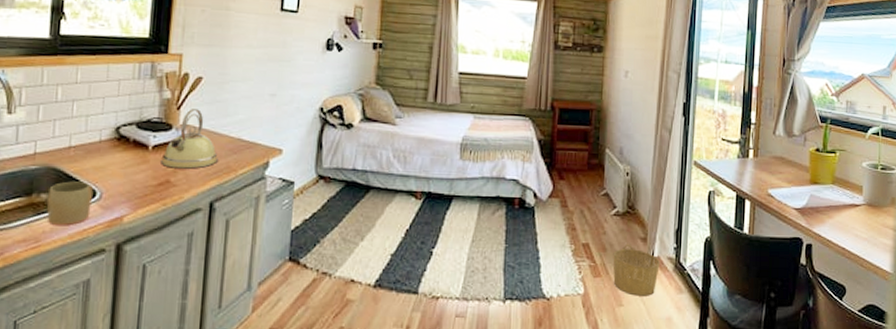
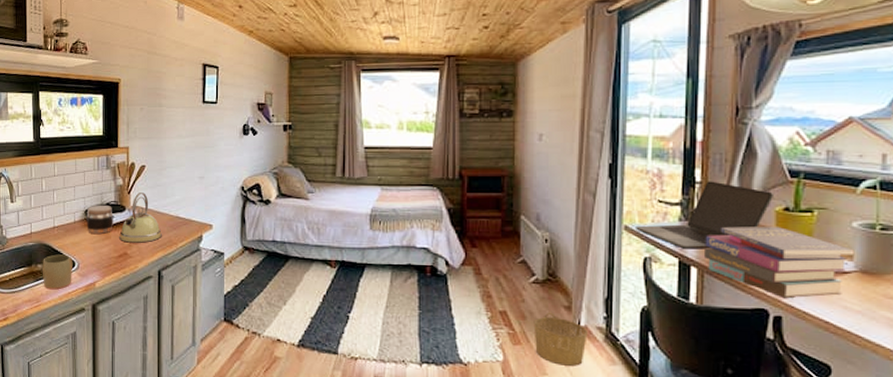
jar: none [116,121,155,158] -> present [86,205,113,235]
laptop: none [703,122,808,184] -> present [636,181,773,249]
books: none [755,164,864,228] -> present [703,226,855,298]

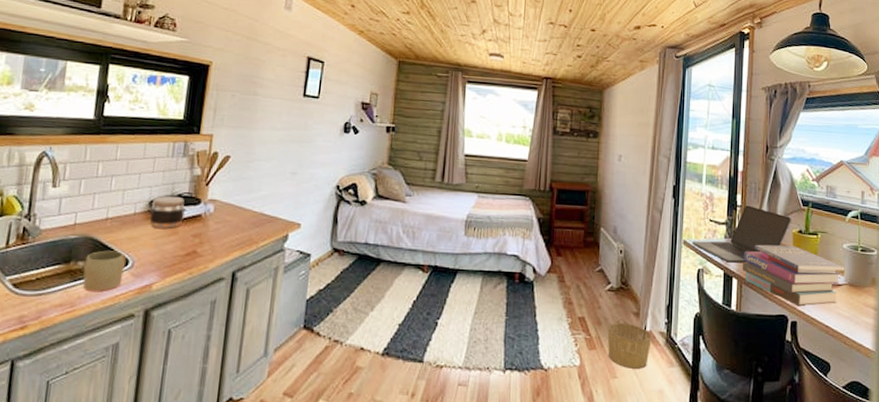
kettle: present [119,193,162,243] -> none [189,185,242,241]

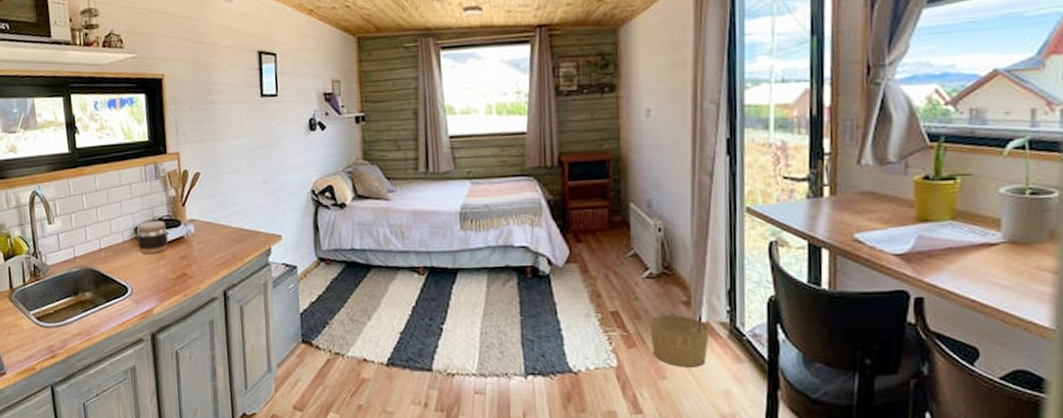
mug: present [82,250,127,291] -> none [90,279,126,319]
laptop: present [692,205,791,263] -> none [759,151,911,230]
books: present [742,244,845,306] -> none [835,198,1003,276]

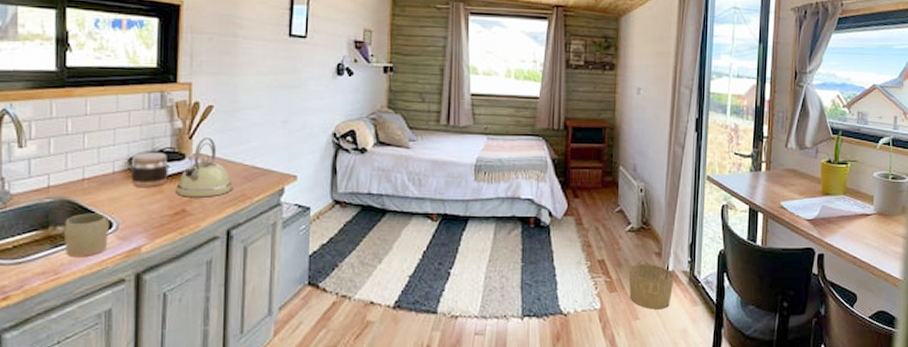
mug: none [90,279,126,319] -> present [63,213,110,256]
kettle: none [176,204,225,262] -> present [176,138,233,198]

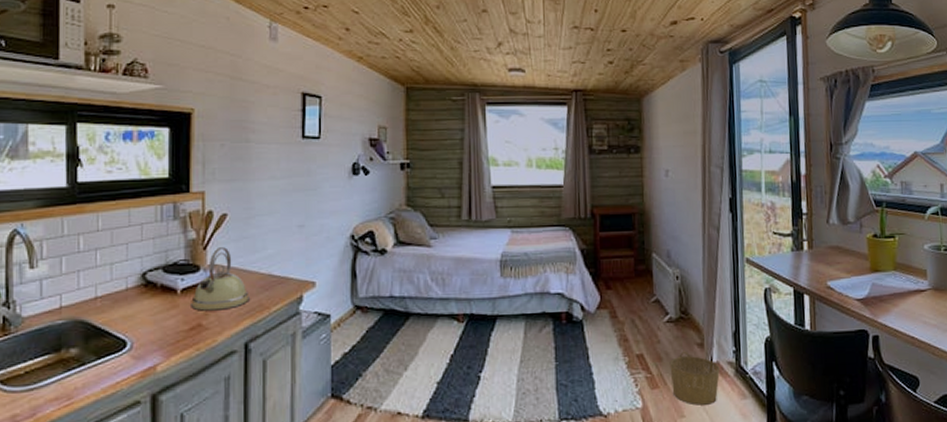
mug: present [63,213,110,256] -> none [76,332,124,380]
jar: present [130,151,169,188] -> none [144,264,183,304]

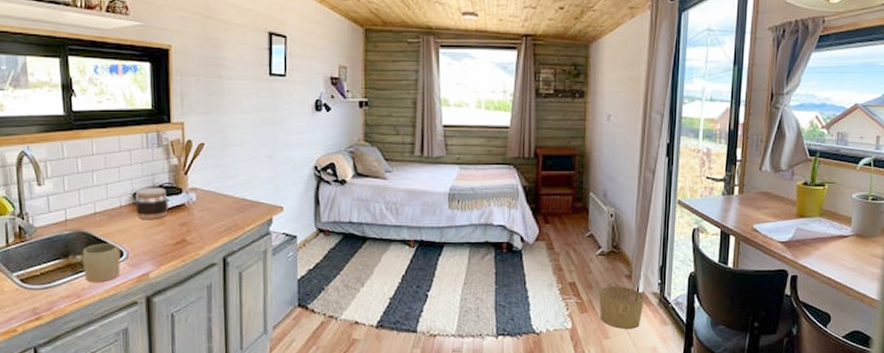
mug: none [76,332,124,380] -> present [81,243,121,282]
jar: none [144,264,183,304] -> present [135,187,169,220]
kettle: present [191,247,250,311] -> none [176,173,226,228]

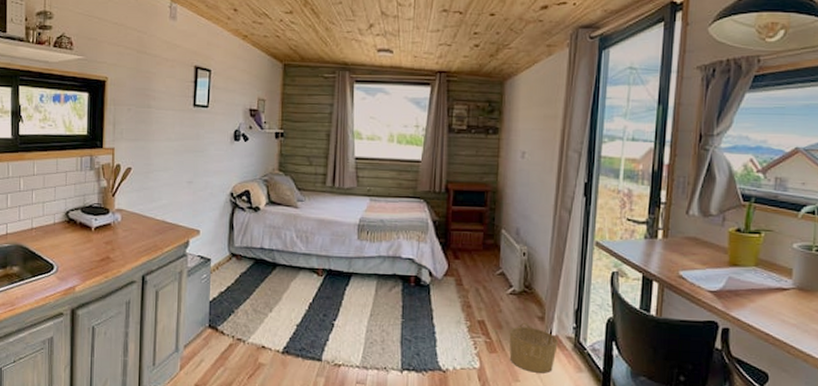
mug: present [81,243,121,282] -> none [17,256,52,293]
jar: present [135,187,169,220] -> none [67,206,96,237]

